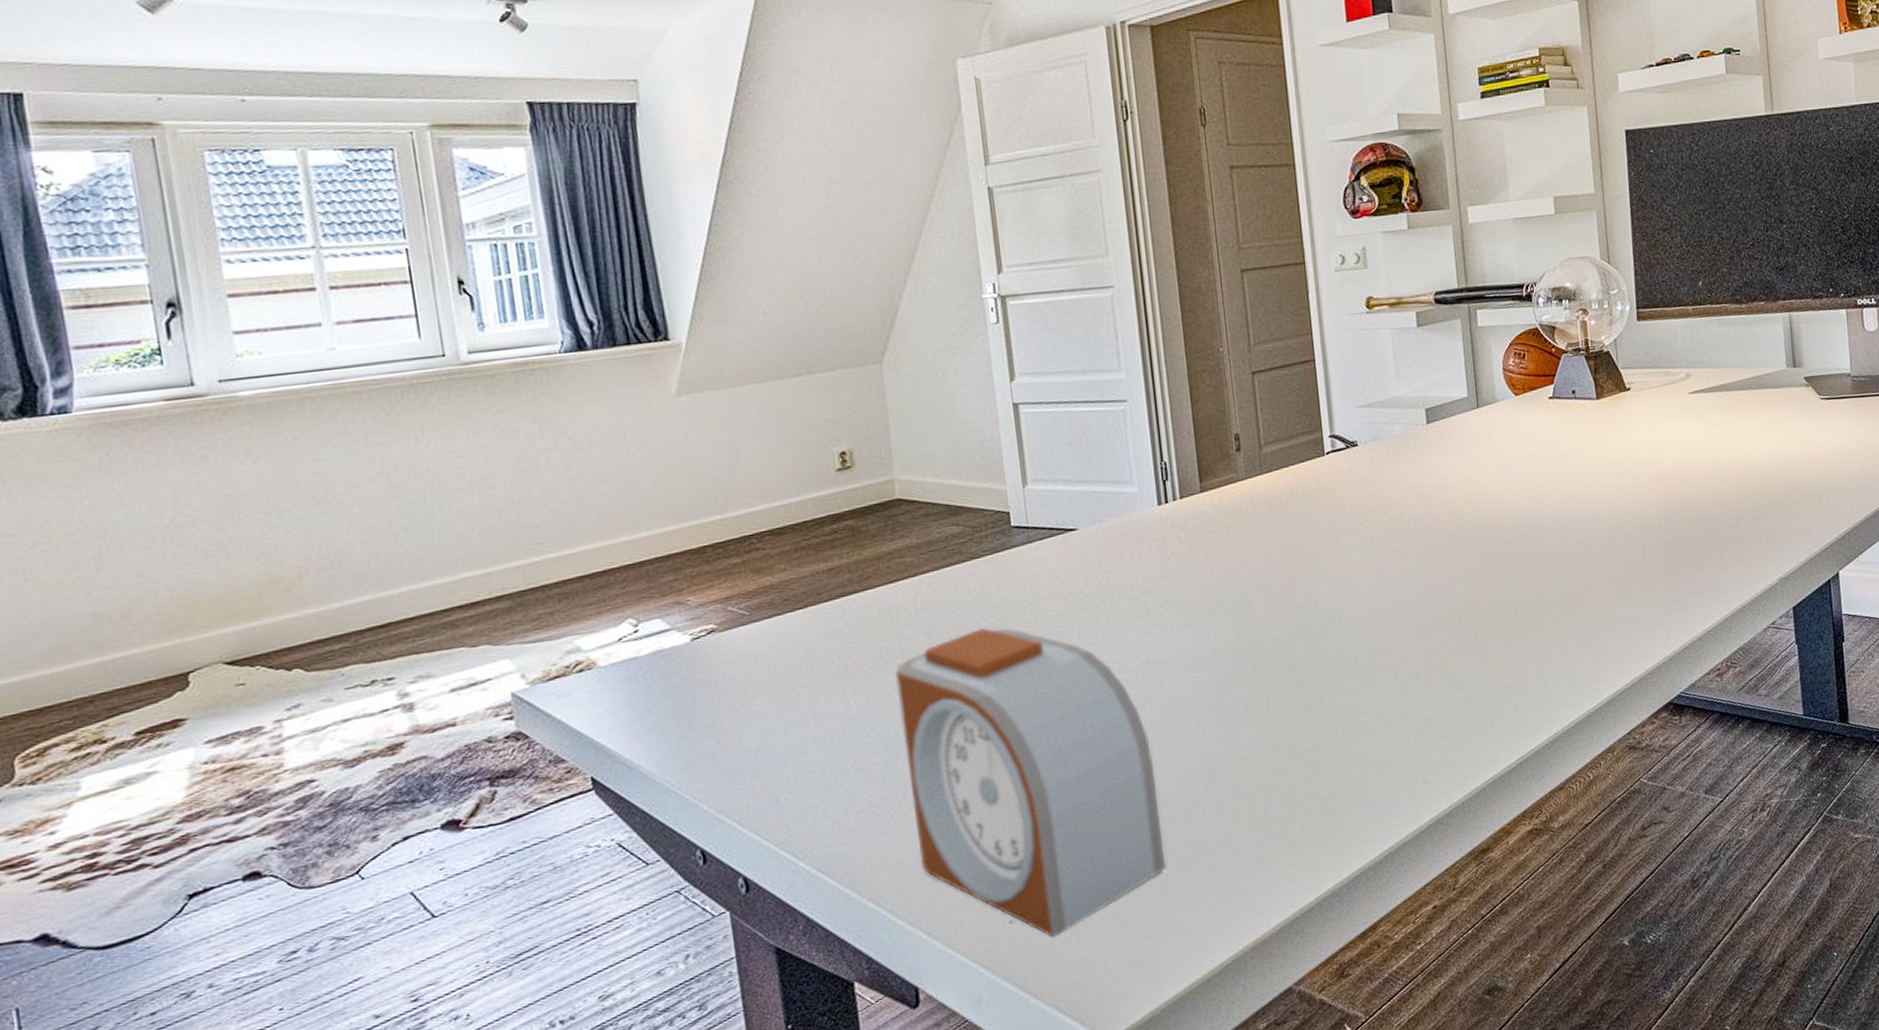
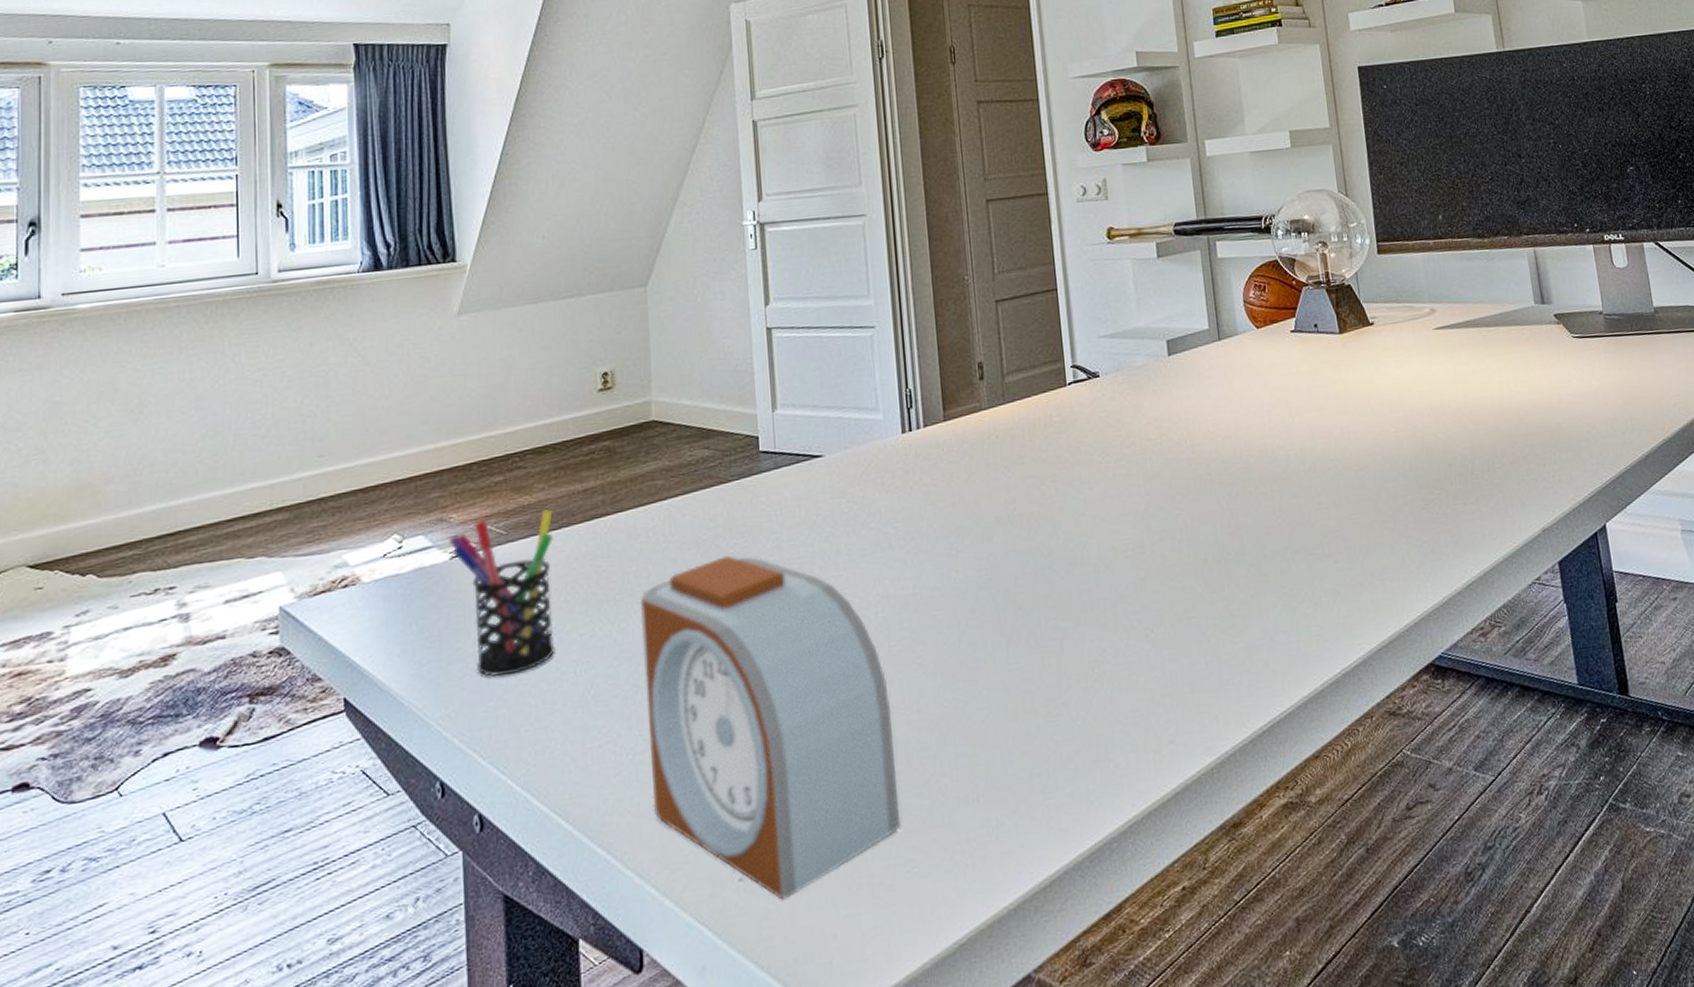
pen holder: none [688,589,810,751] -> present [449,509,555,677]

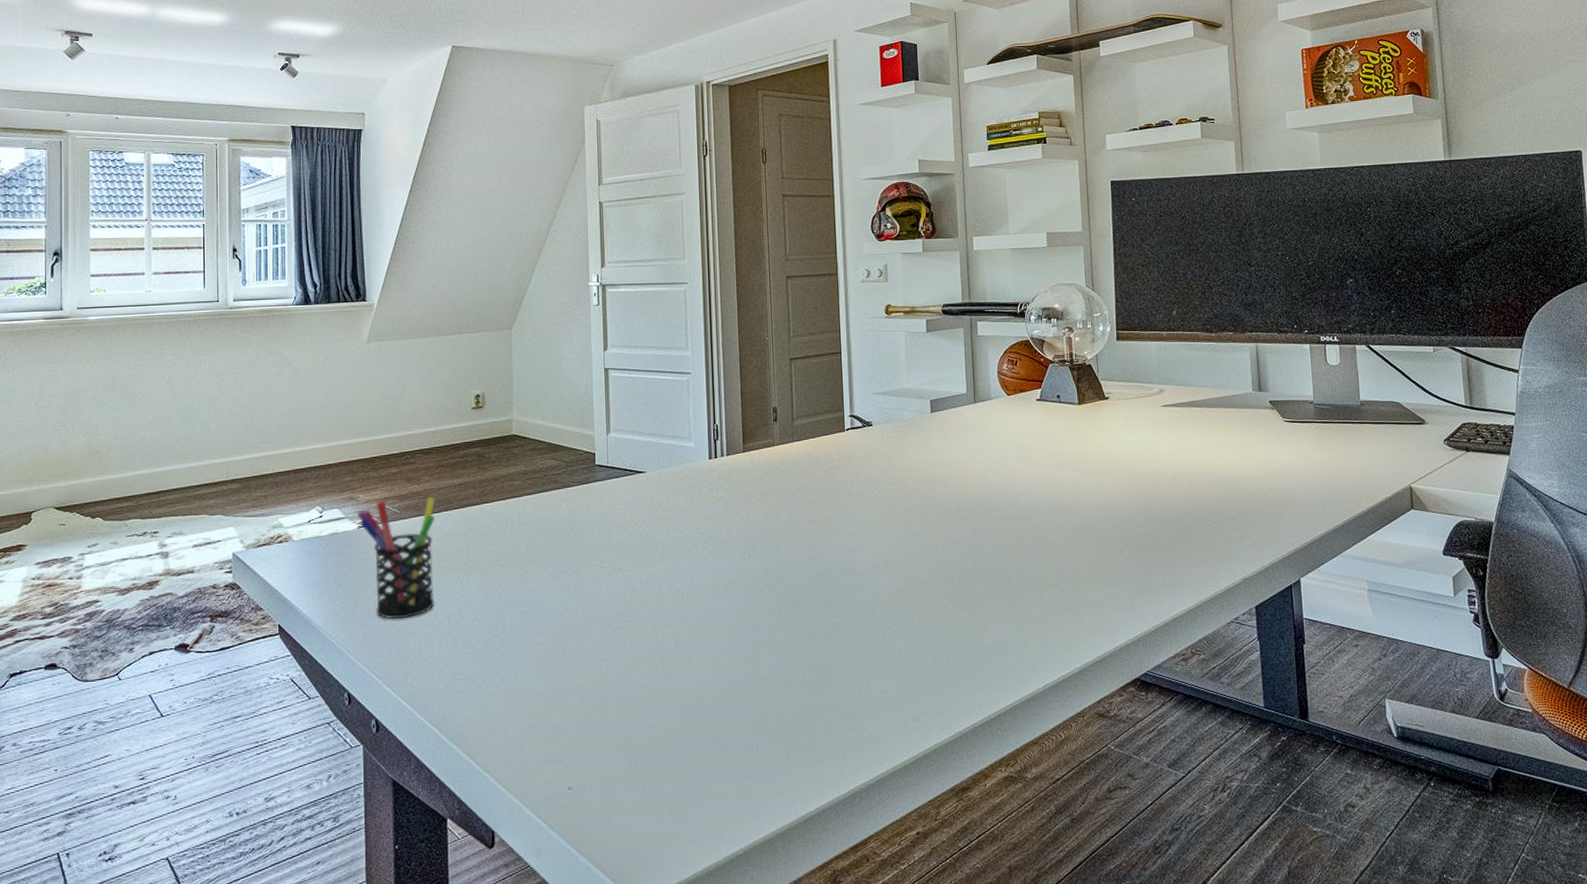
alarm clock: present [639,555,901,900] -> none [499,543,695,807]

